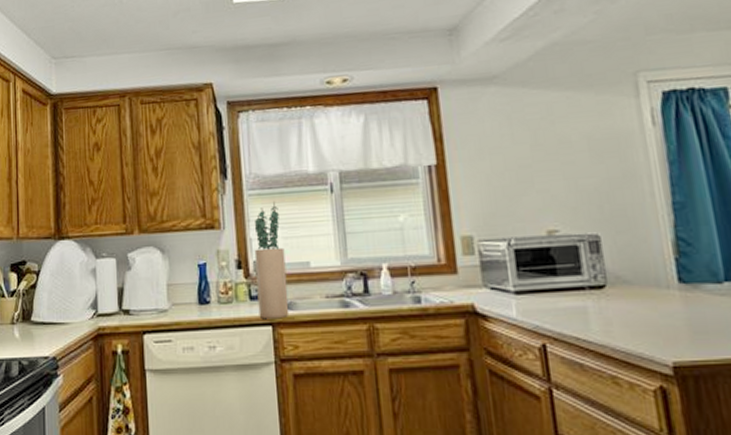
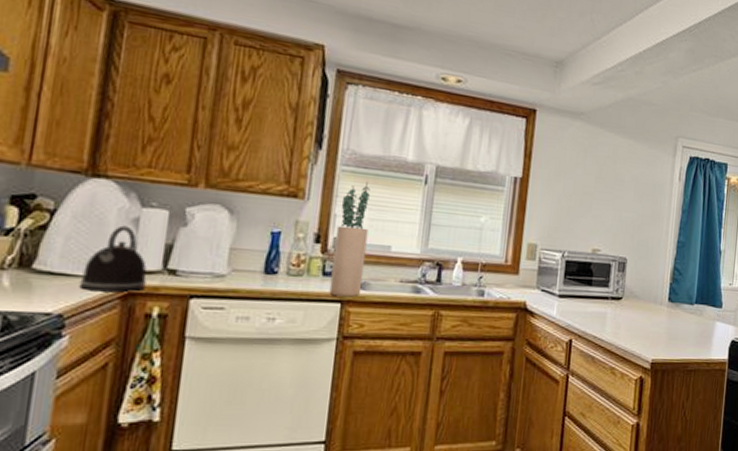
kettle: none [63,276,109,336] -> present [79,225,147,293]

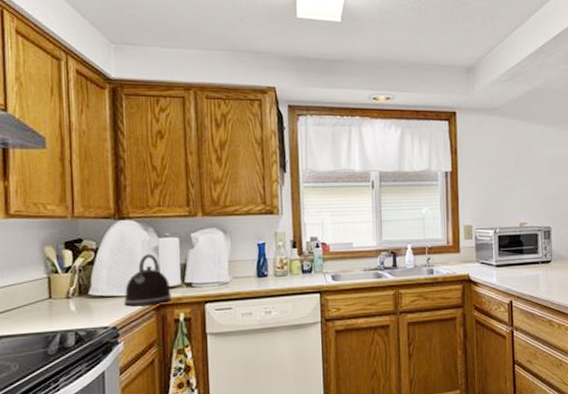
vase: present [329,181,370,298] -> none [307,193,334,289]

